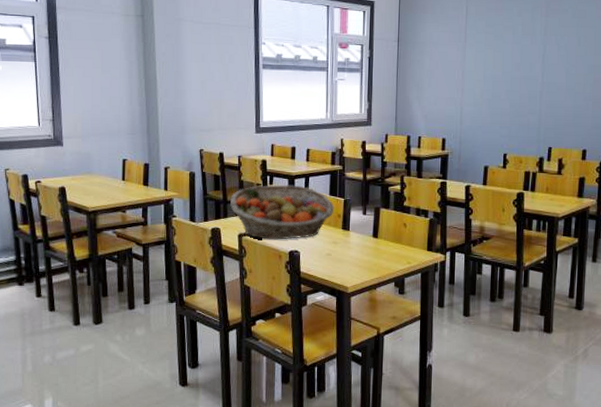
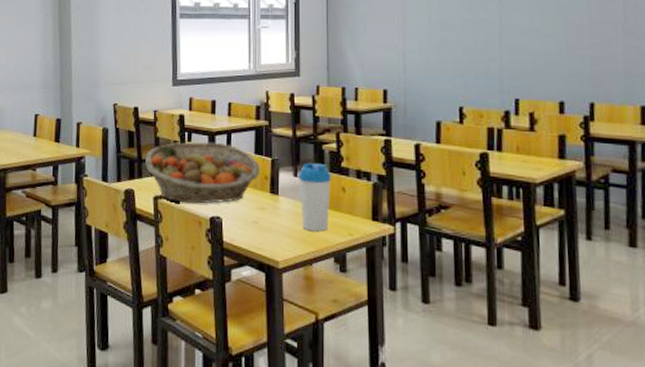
water bottle: none [367,202,396,261] -> present [299,162,332,232]

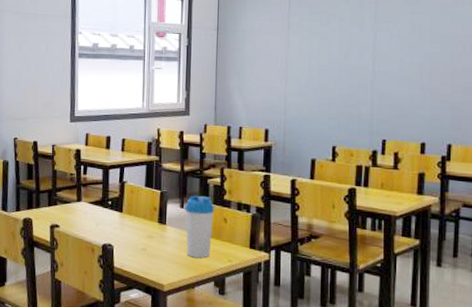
fruit basket: present [145,142,261,204] -> none [43,175,150,232]

